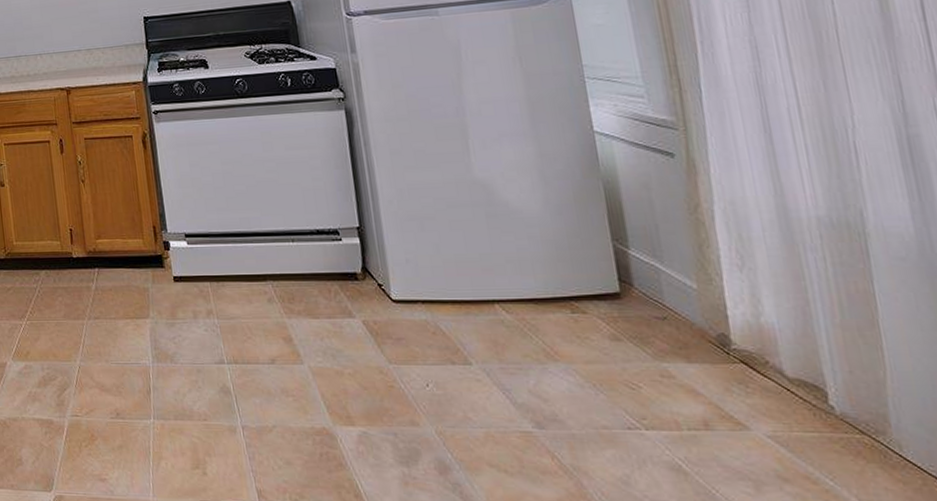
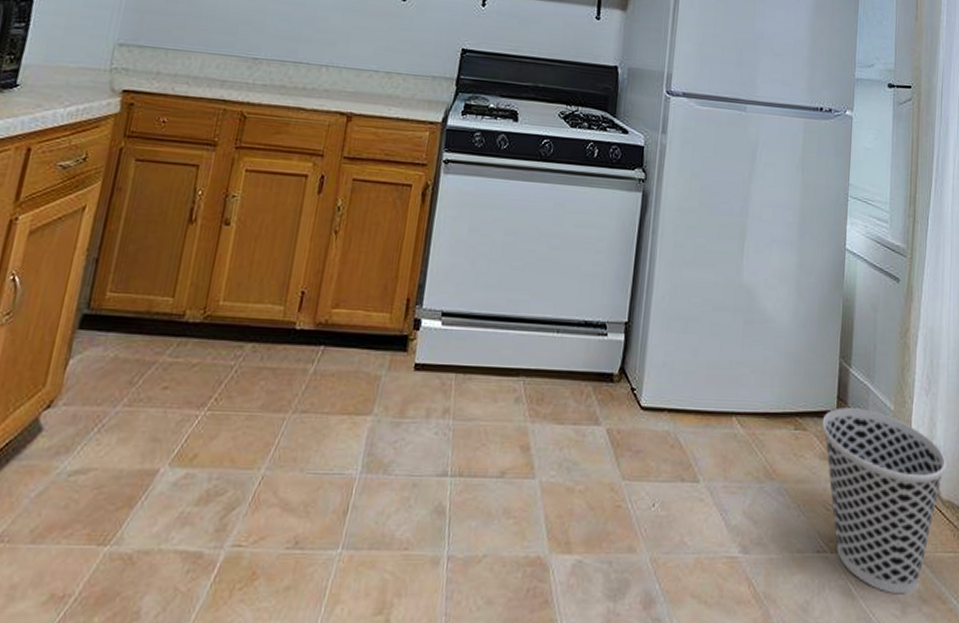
wastebasket: none [604,289,788,473] -> present [822,407,947,595]

